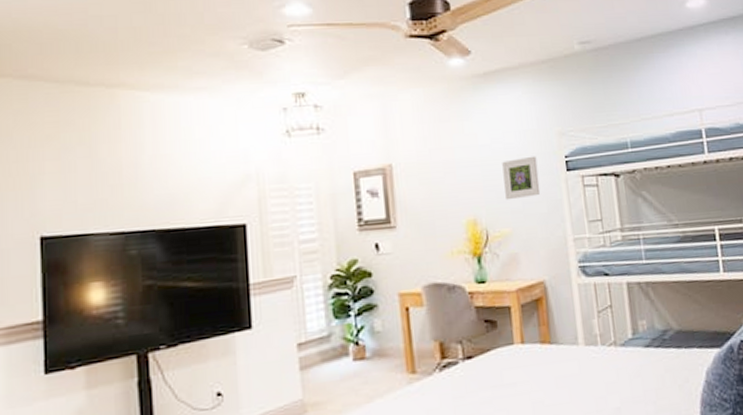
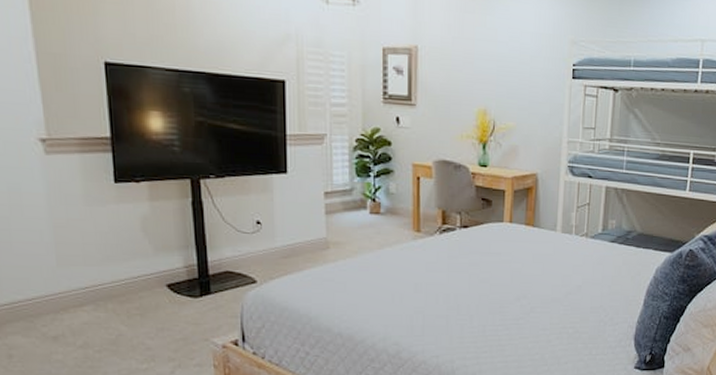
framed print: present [502,156,541,200] -> none [515,59,548,98]

